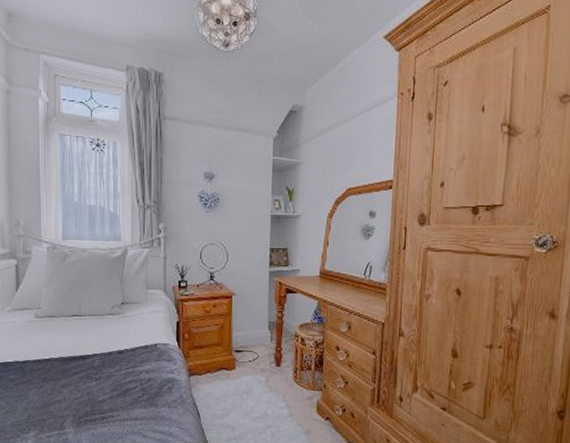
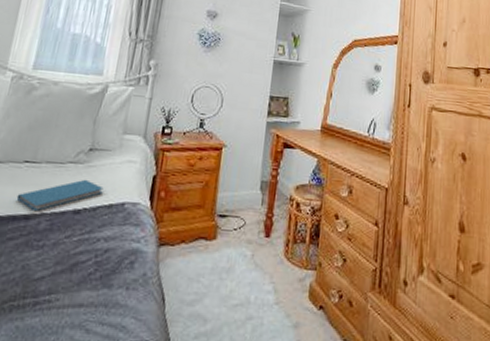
book: none [72,327,138,353] -> present [16,179,104,212]

